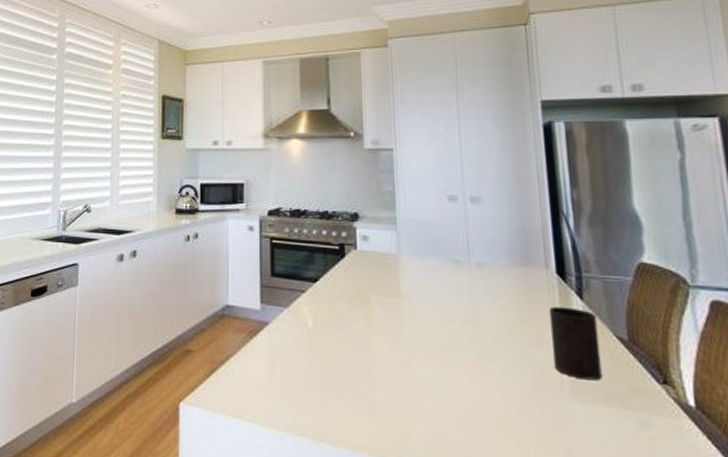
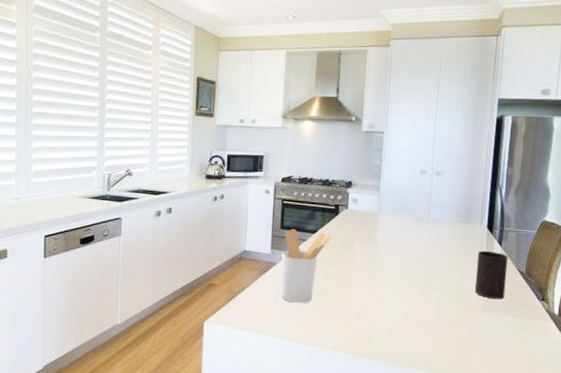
utensil holder: none [275,275,339,380] -> present [281,228,332,304]

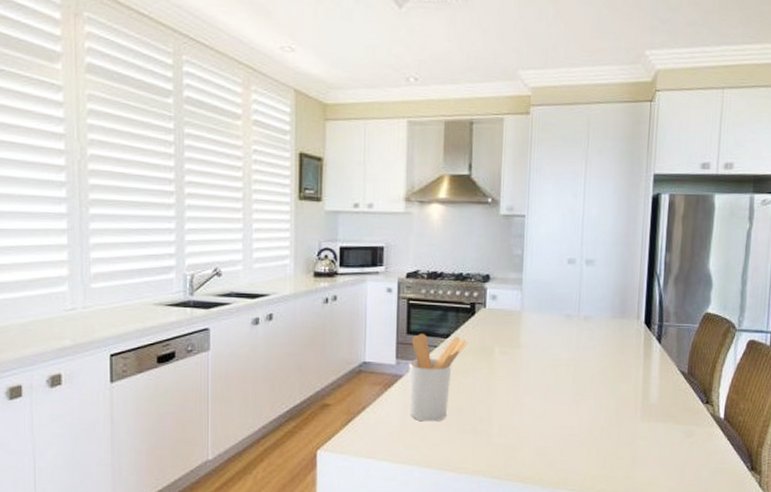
cup: present [474,250,508,300] -> none [632,349,669,405]

